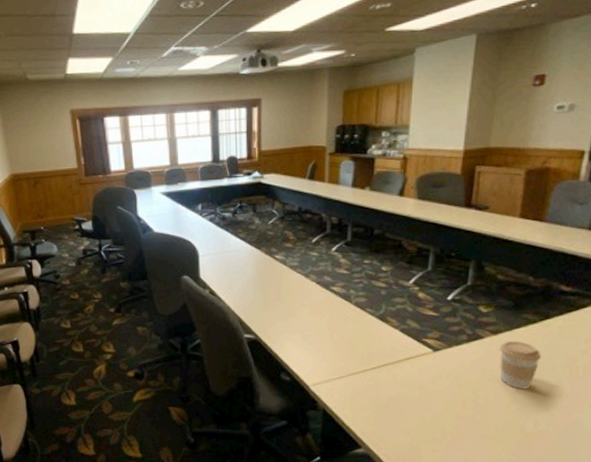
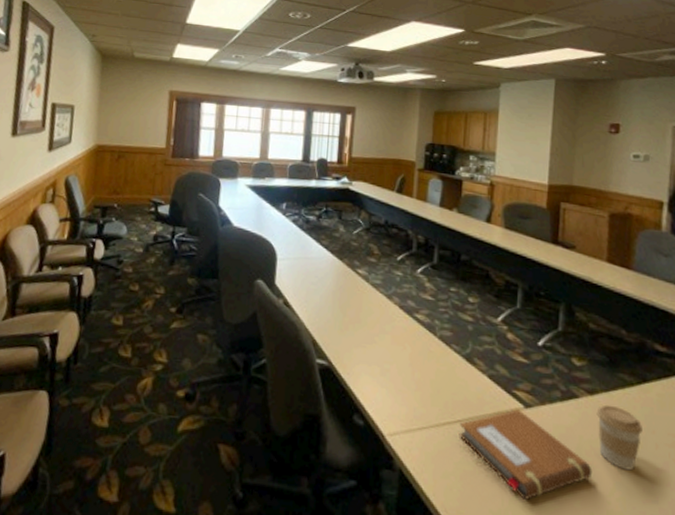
notebook: none [374,353,492,420] -> present [459,409,593,500]

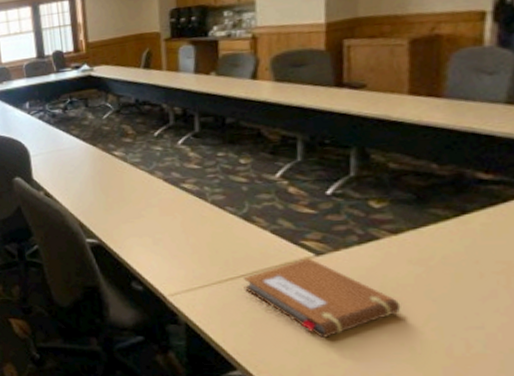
coffee cup: present [596,404,643,471] -> none [402,241,462,302]

